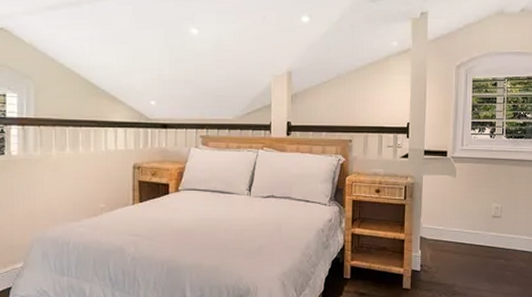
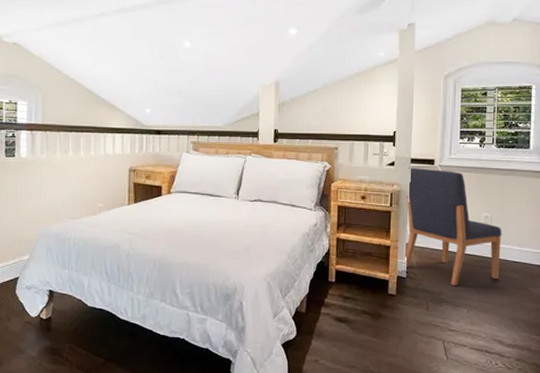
chair: none [418,160,512,277] -> present [404,168,502,285]

